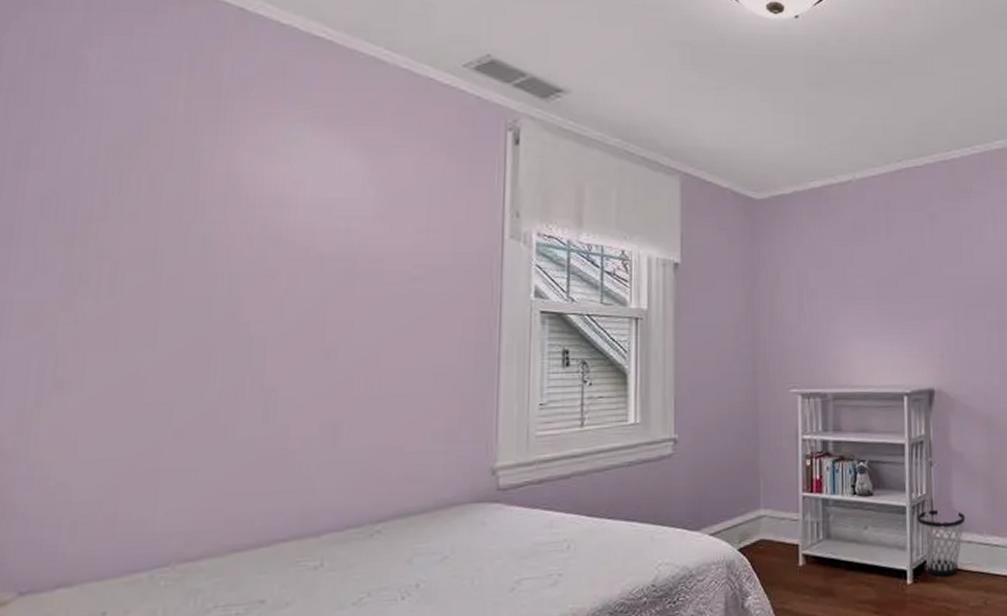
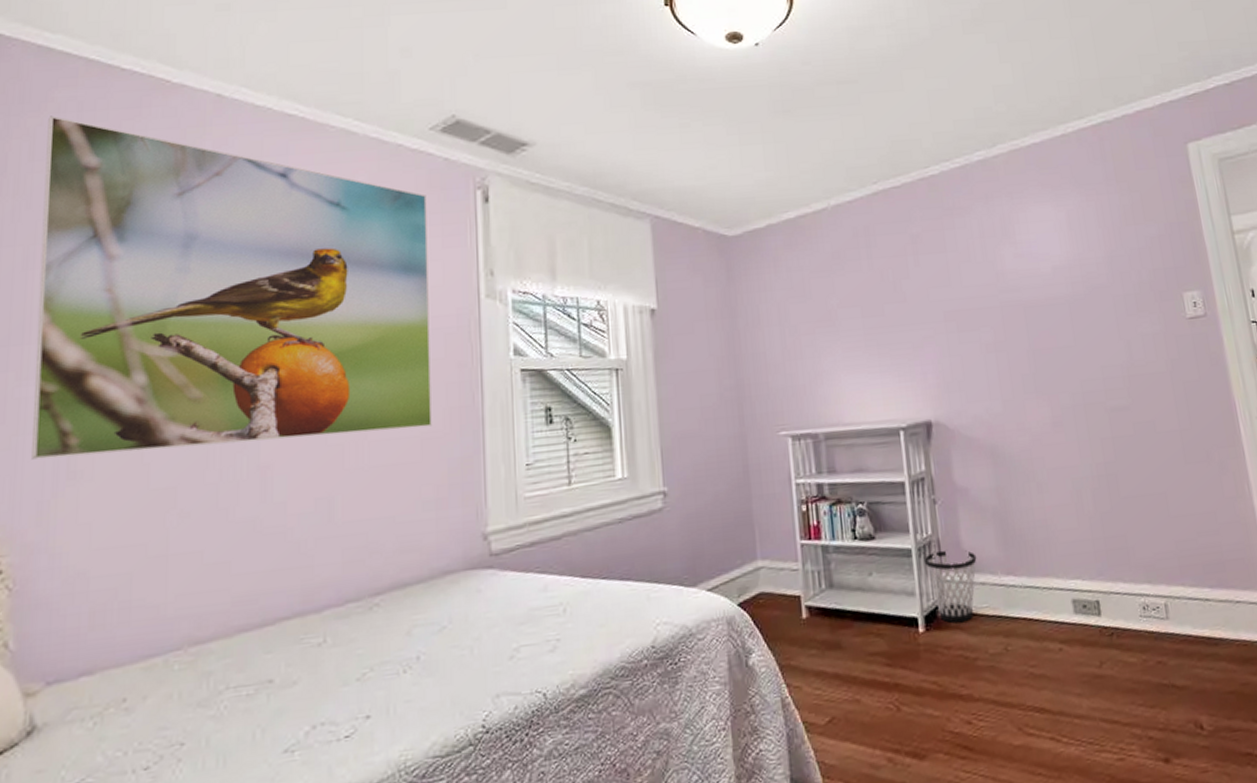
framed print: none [14,11,455,366] -> present [32,115,432,460]

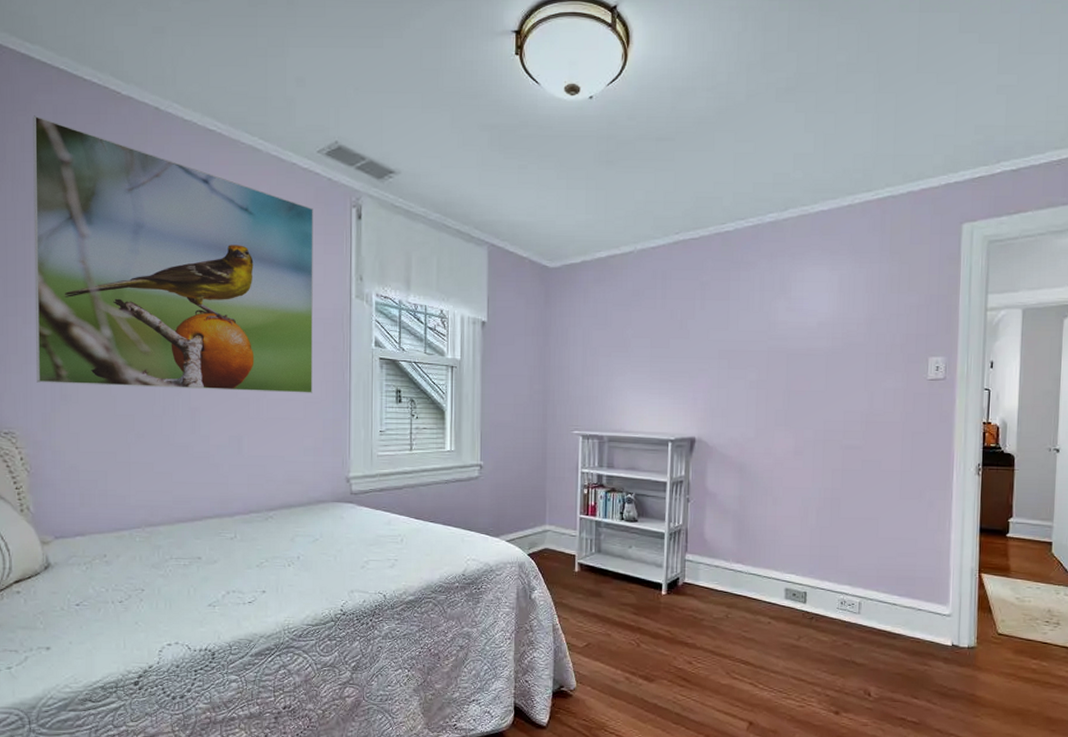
wastebasket: present [924,550,977,623] -> none [673,537,715,592]

